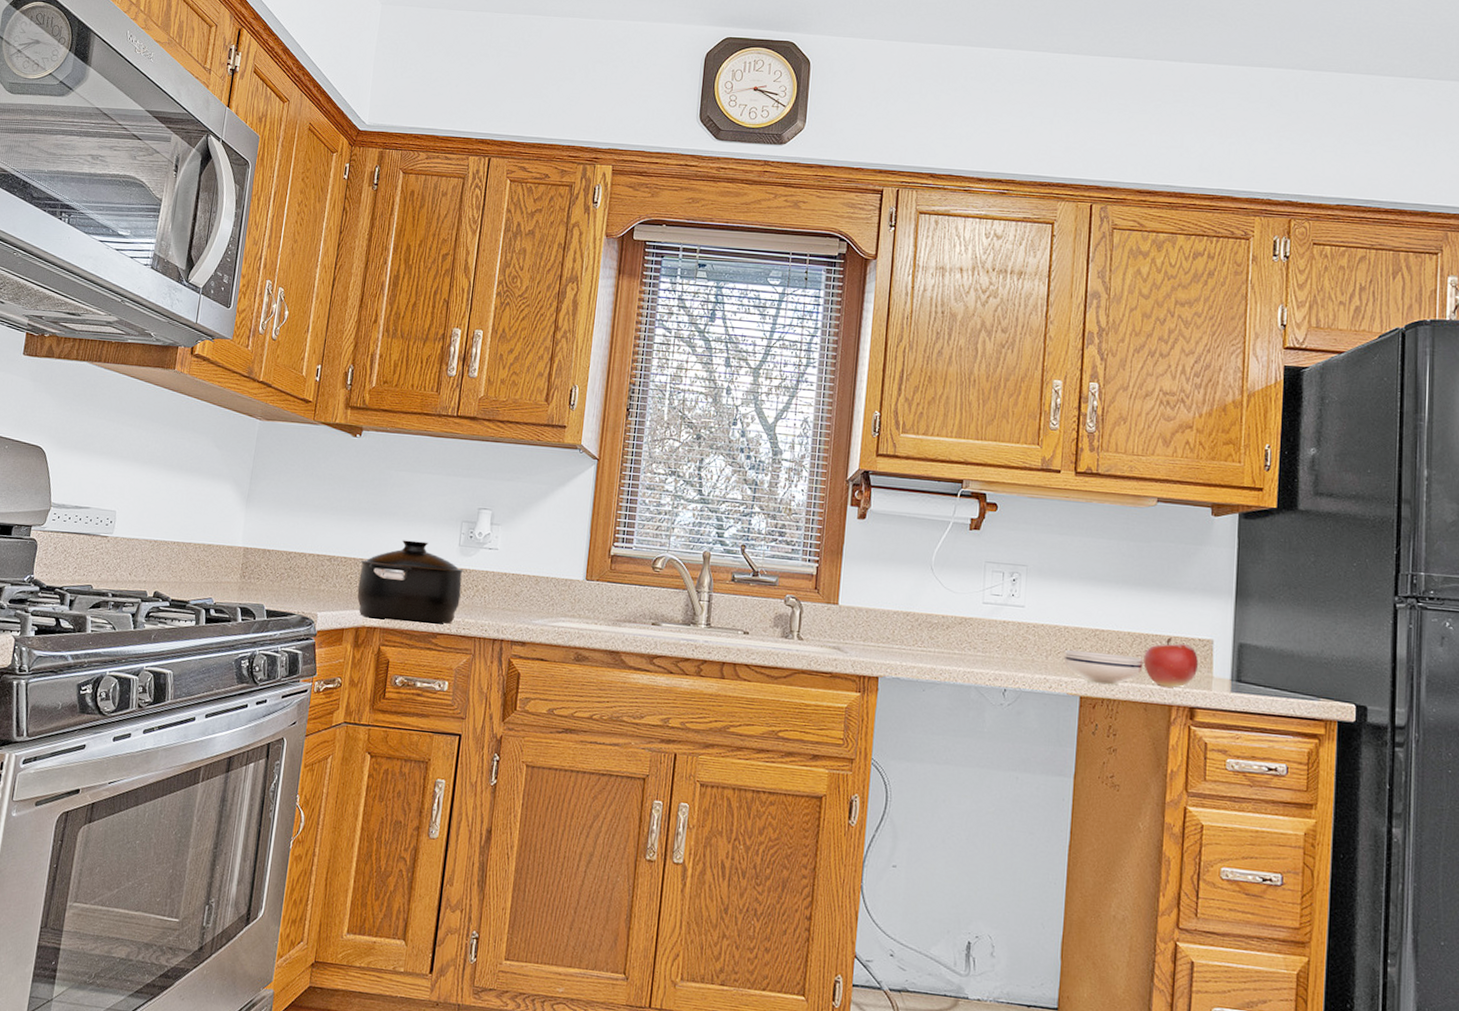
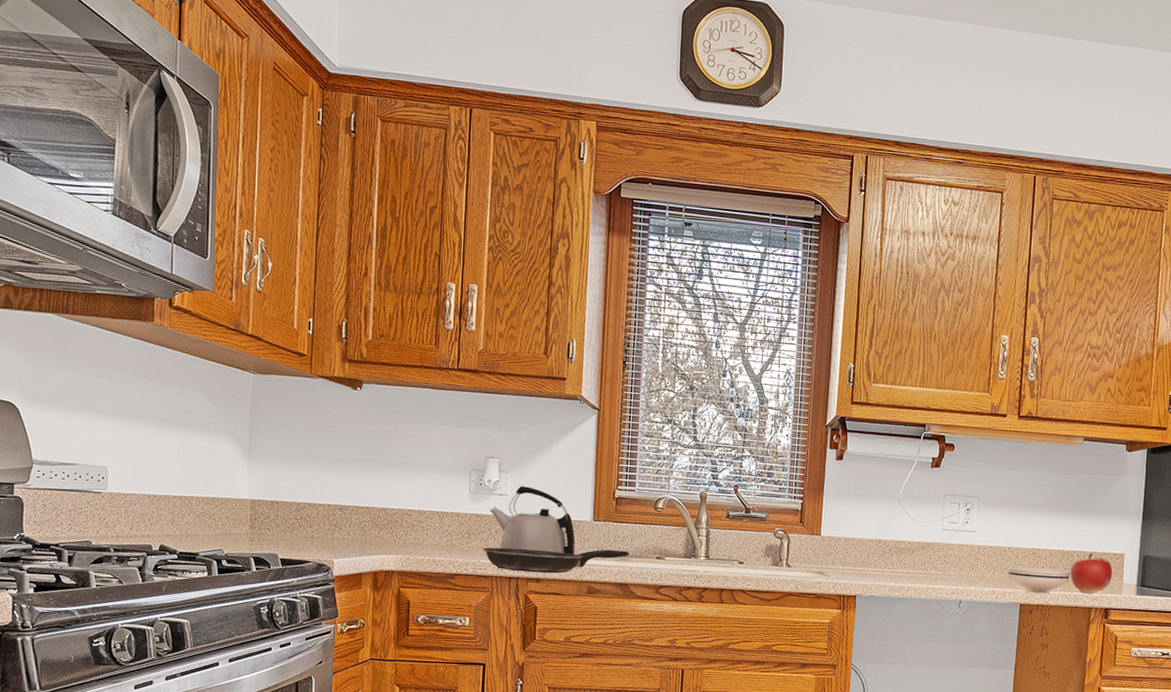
saucepan: present [357,540,463,624] -> none [372,488,476,566]
frying pan: none [468,605,623,638] -> present [483,547,629,574]
kettle: none [478,540,566,617] -> present [489,486,575,555]

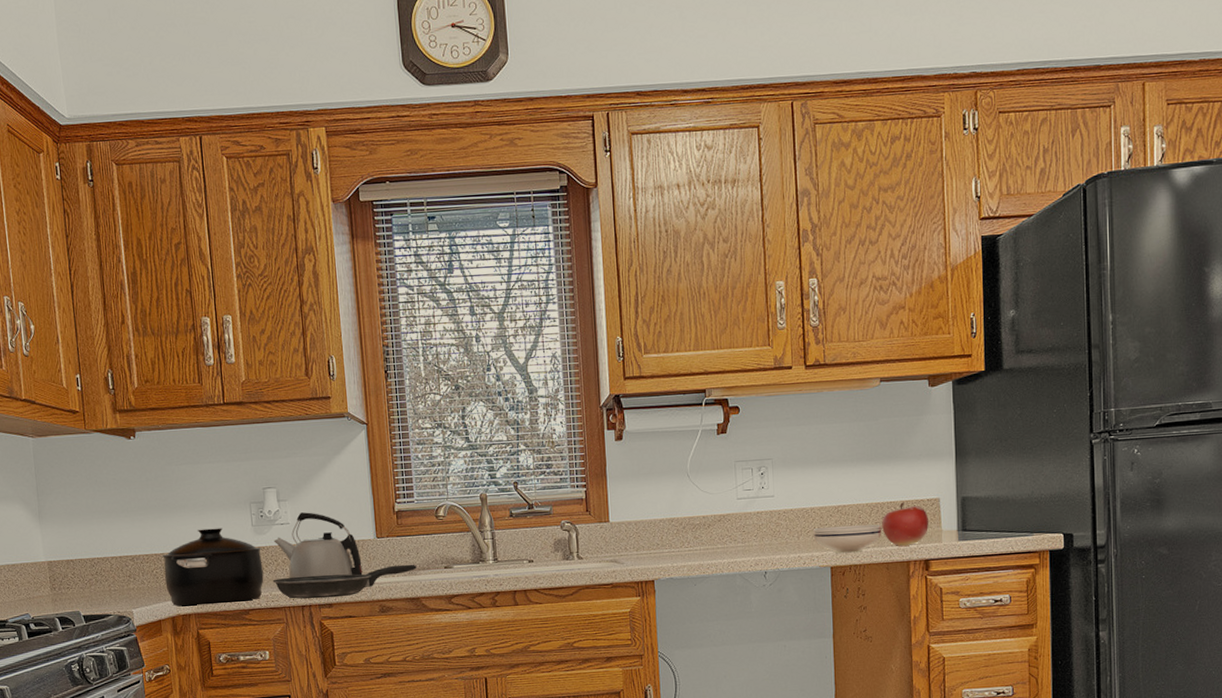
saucepan: none [372,488,476,566] -> present [161,528,264,607]

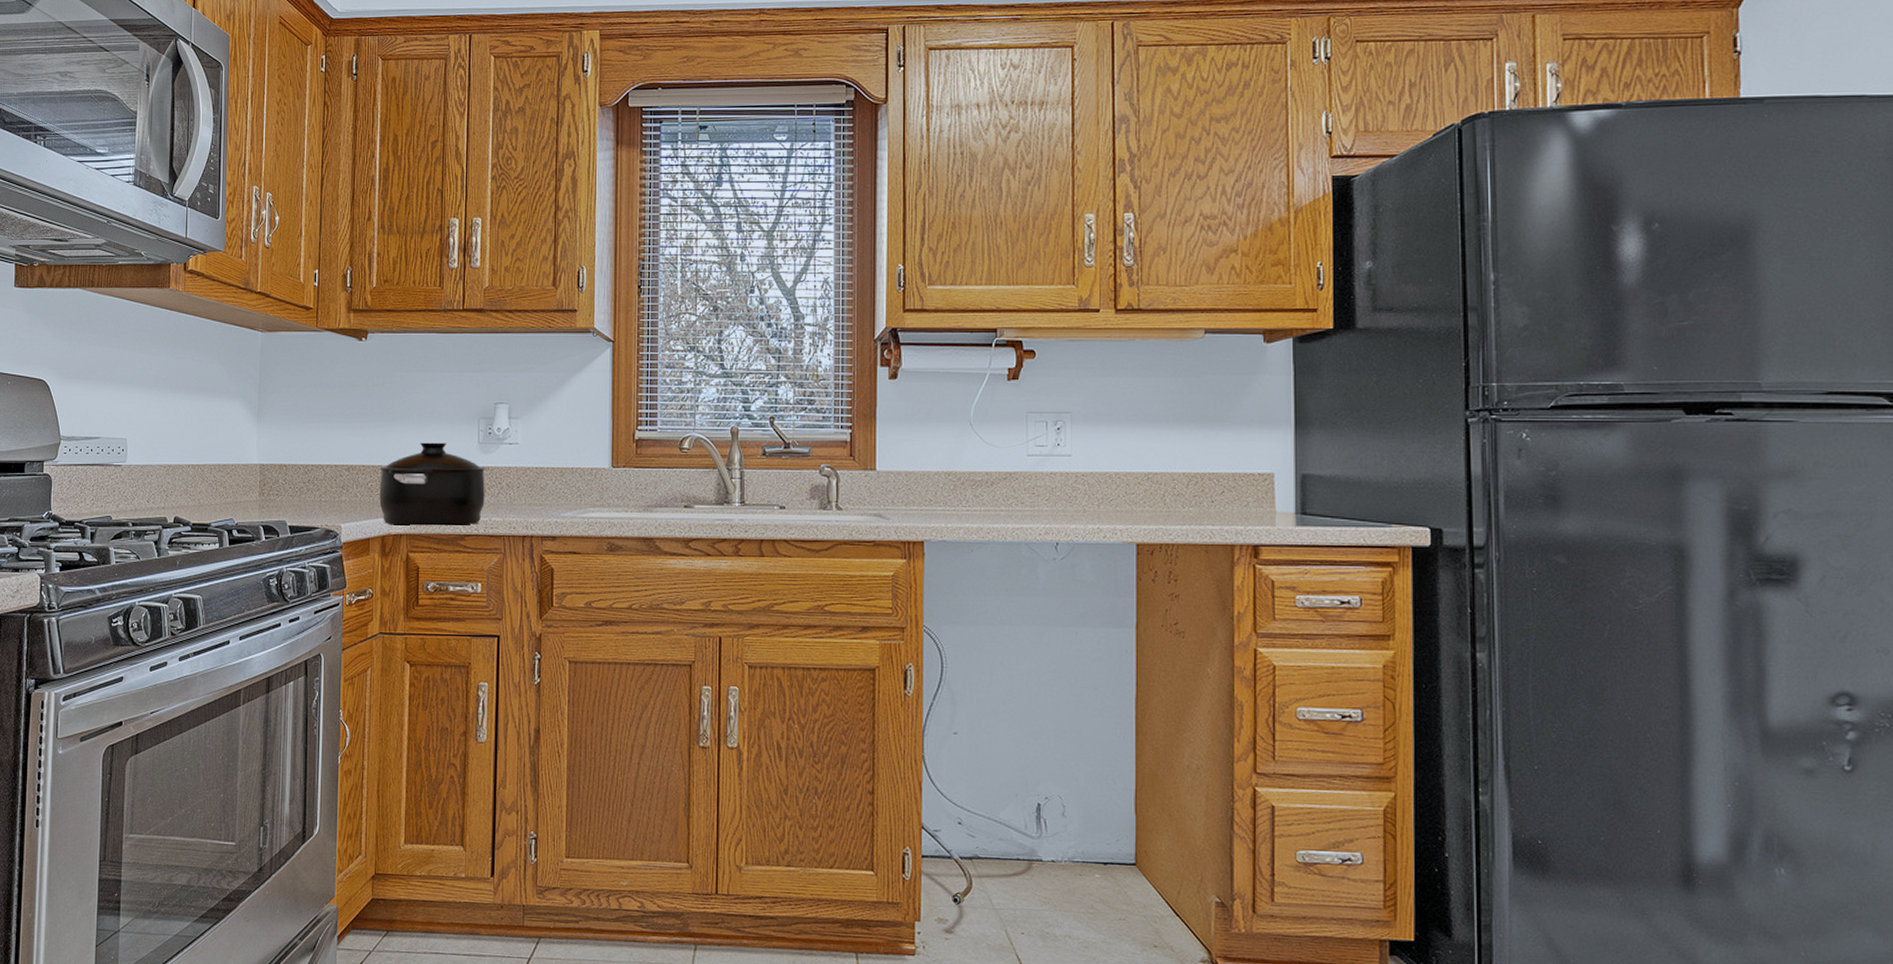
frying pan: present [272,564,417,599] -> none [494,499,653,530]
kettle: present [273,512,363,578] -> none [499,433,593,508]
bowl: present [813,524,882,553] -> none [1116,496,1201,529]
fruit: present [882,502,928,547] -> none [1201,474,1259,527]

